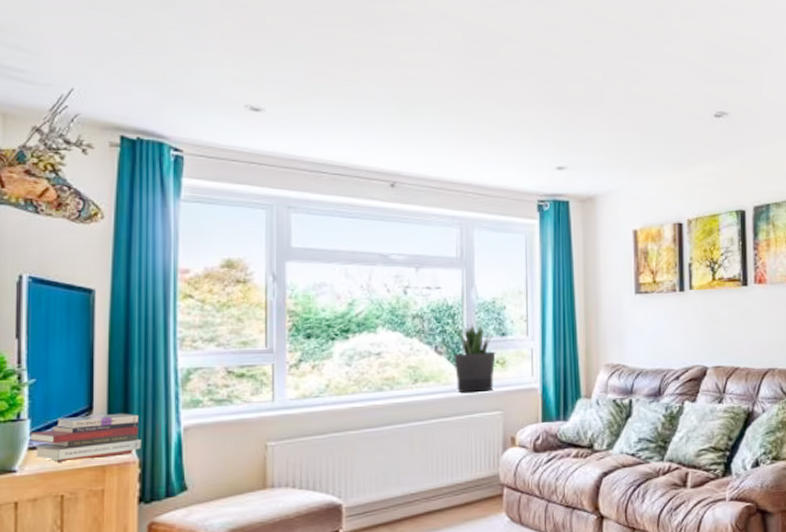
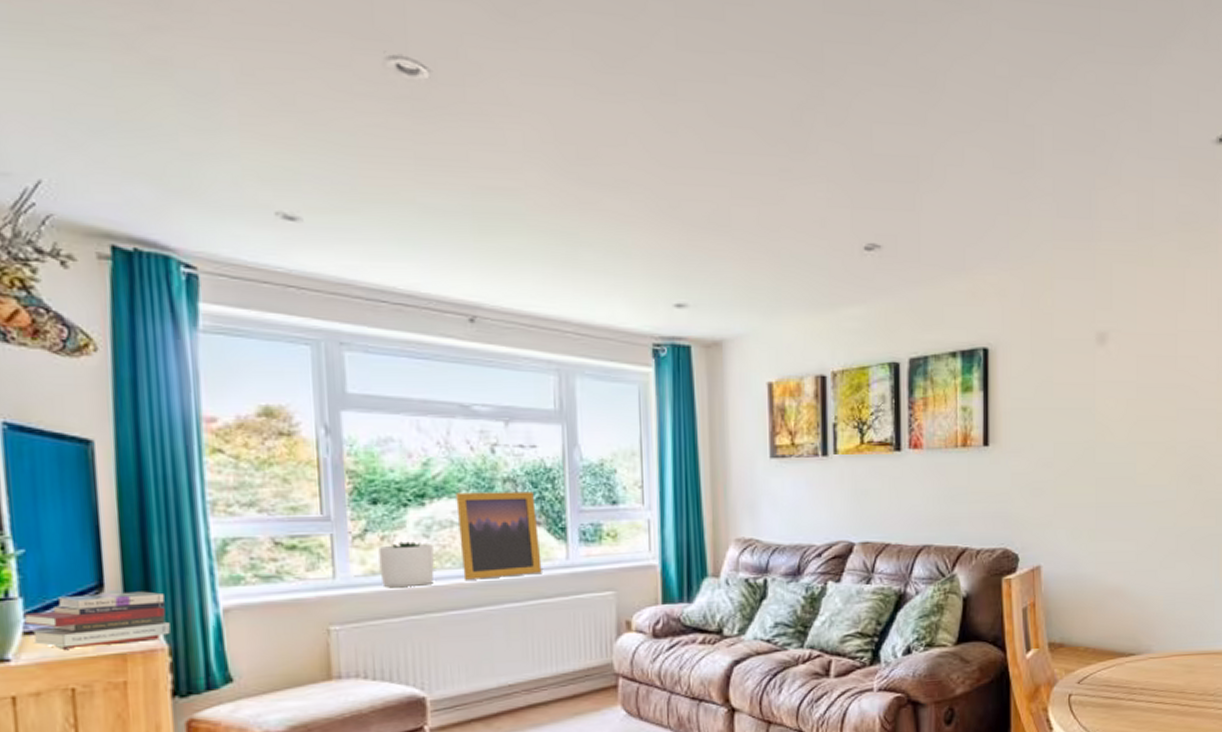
planter: none [310,369,354,410] -> present [378,541,434,588]
picture frame: none [374,326,442,402] -> present [456,491,542,580]
planter: present [453,321,496,393] -> none [554,487,606,571]

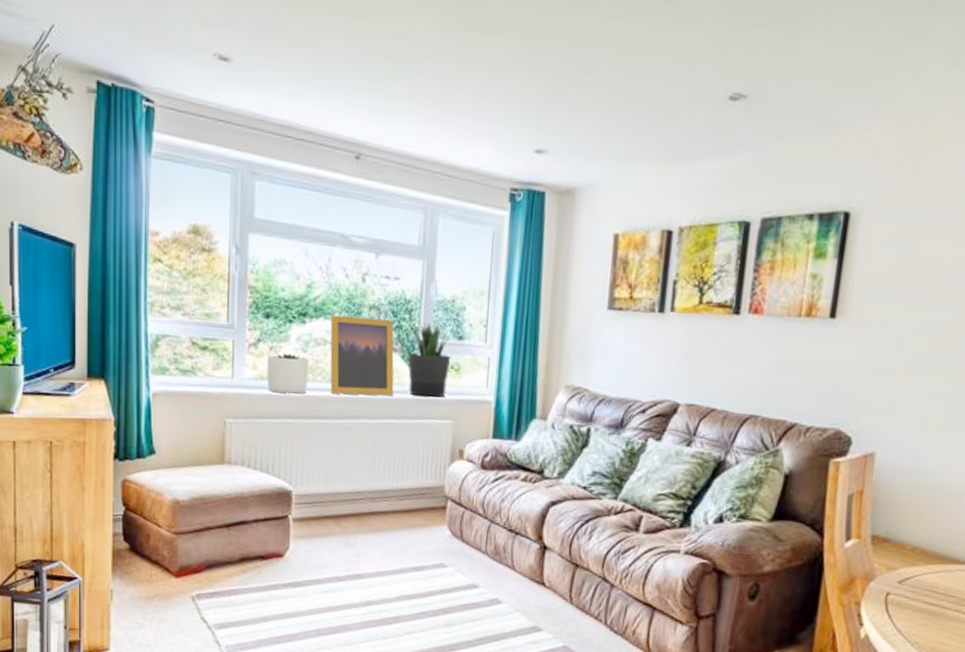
books: present [23,591,170,649] -> none [23,368,116,412]
planter: none [554,487,606,571] -> present [407,318,451,398]

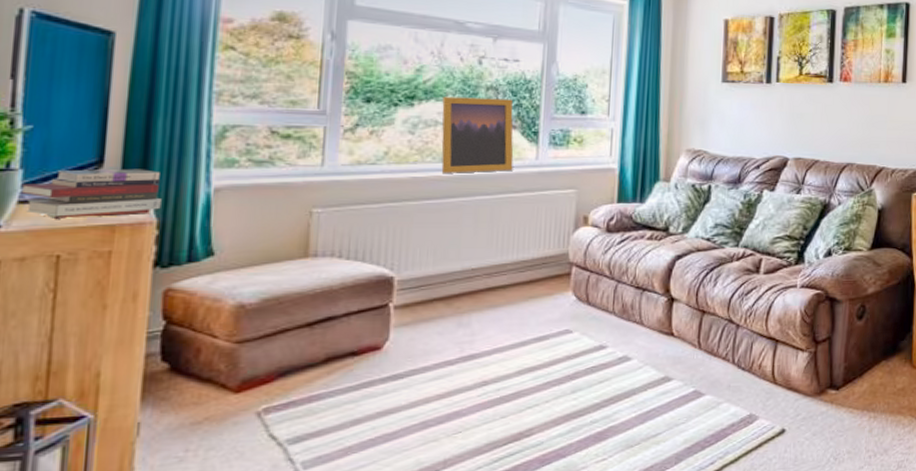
books: none [23,368,116,412] -> present [20,168,162,219]
planter: present [267,353,309,394] -> none [365,136,417,178]
planter: present [407,318,451,398] -> none [528,96,574,170]

